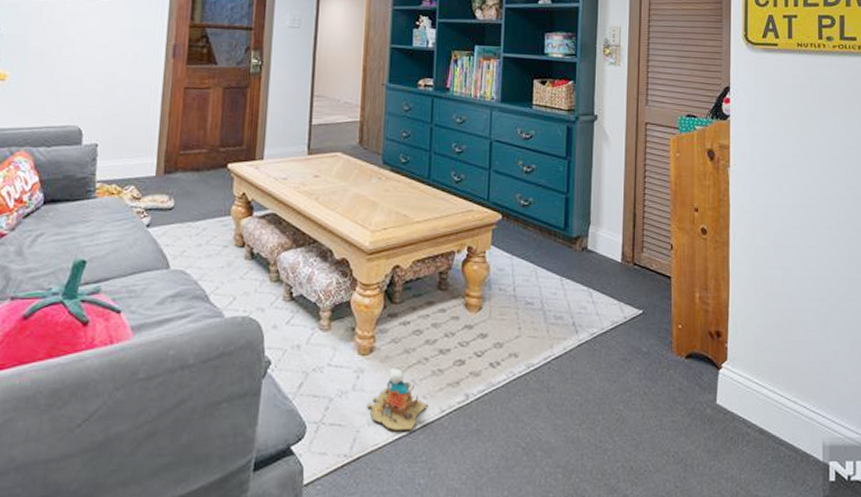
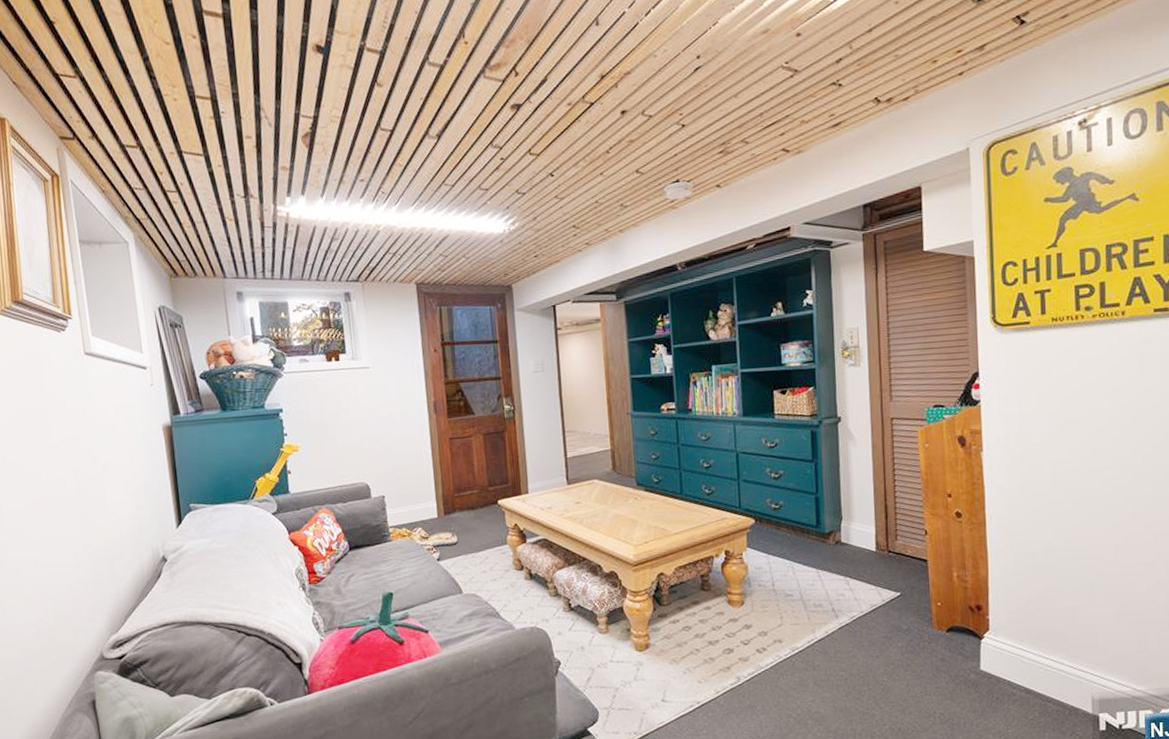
toy house: present [367,368,428,431] -> none [649,659,704,711]

